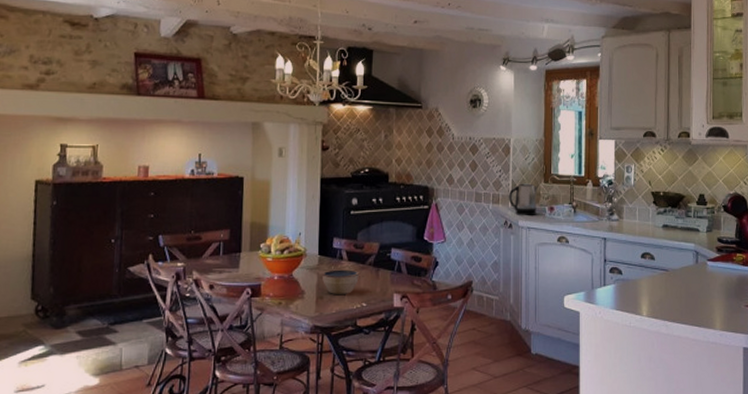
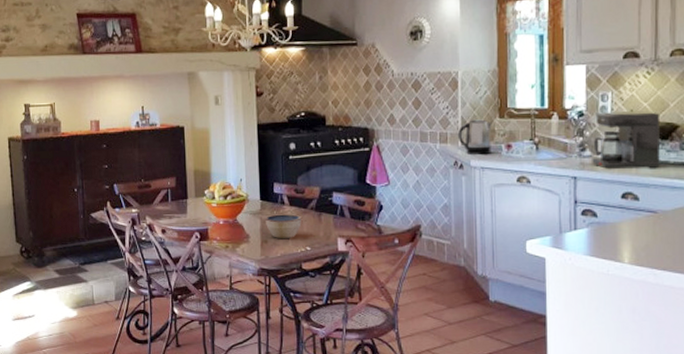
coffee maker: none [618,182,671,233] -> present [592,111,661,170]

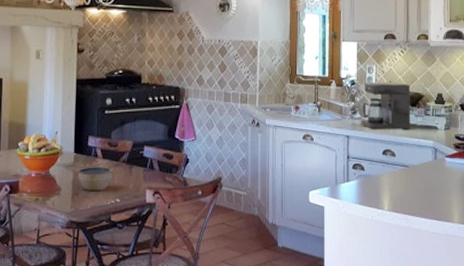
kettle: present [457,119,492,155] -> none [255,83,284,114]

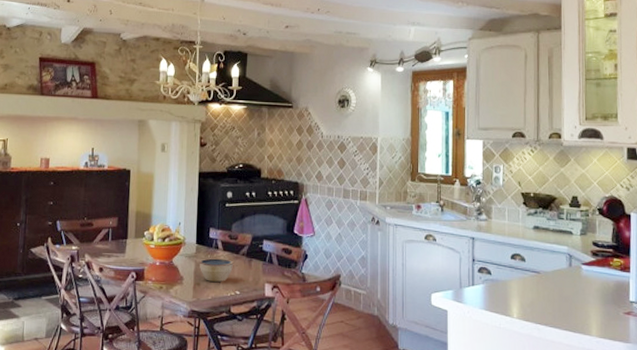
coffee maker: present [361,82,411,131] -> none [487,182,542,233]

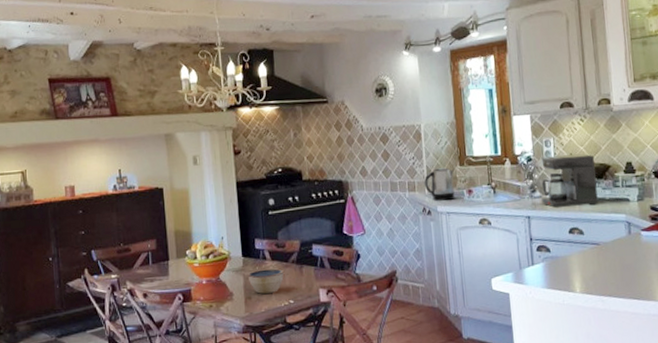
kettle: none [375,181,405,213] -> present [424,167,455,201]
coffee maker: none [487,182,542,233] -> present [542,153,598,209]

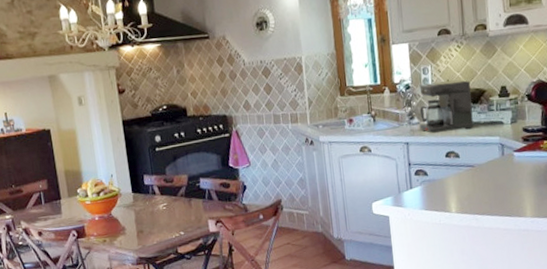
bowl: present [248,268,284,294] -> none [139,202,174,227]
kettle: present [424,167,455,201] -> none [306,98,336,131]

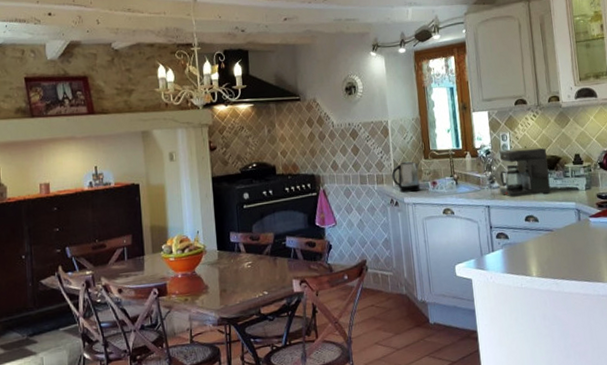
kettle: none [306,98,336,131] -> present [391,161,421,193]

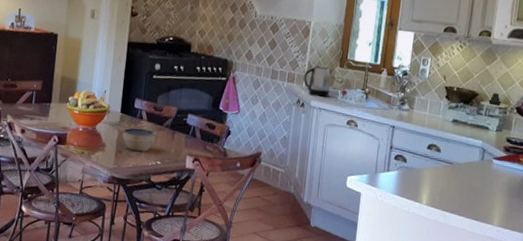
bowl: none [223,261,258,286] -> present [122,127,157,151]
coffee maker: present [500,147,551,198] -> none [408,74,466,127]

